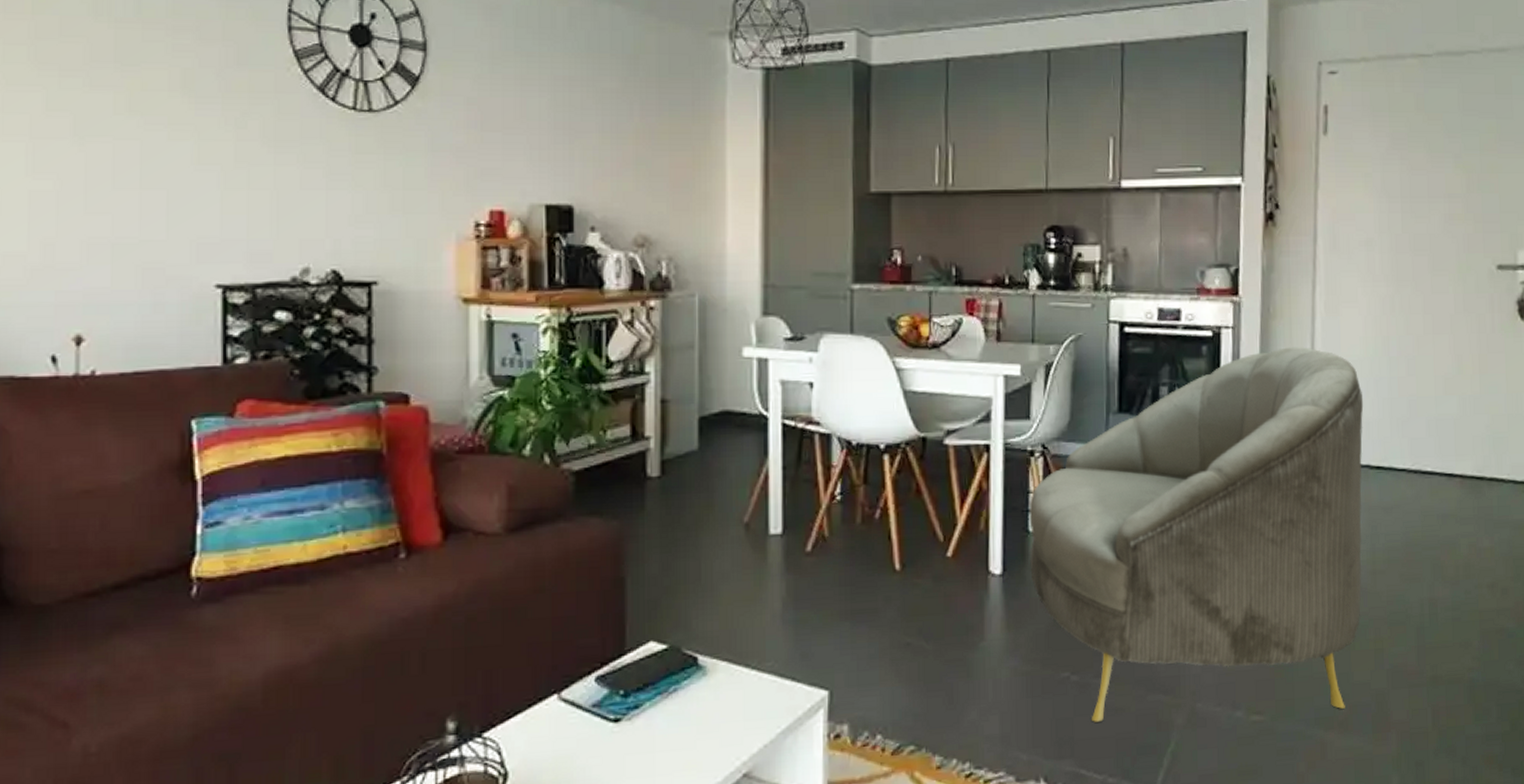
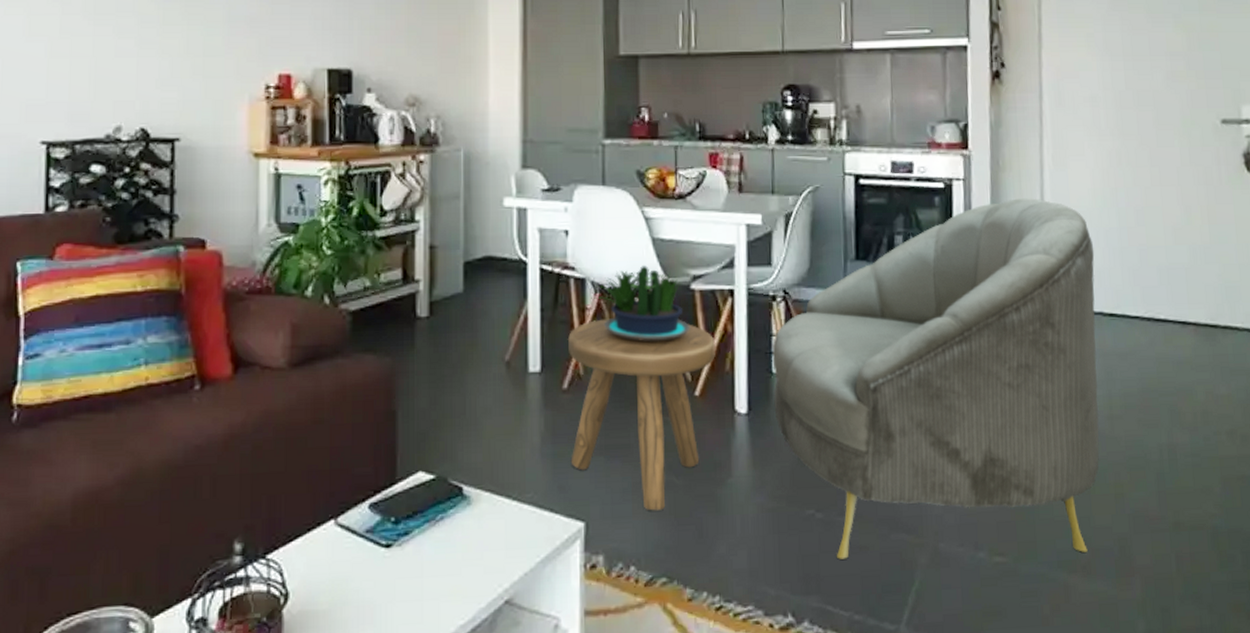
stool: none [811,476,970,677] -> present [567,318,716,511]
potted plant: none [837,420,943,500] -> present [591,266,690,341]

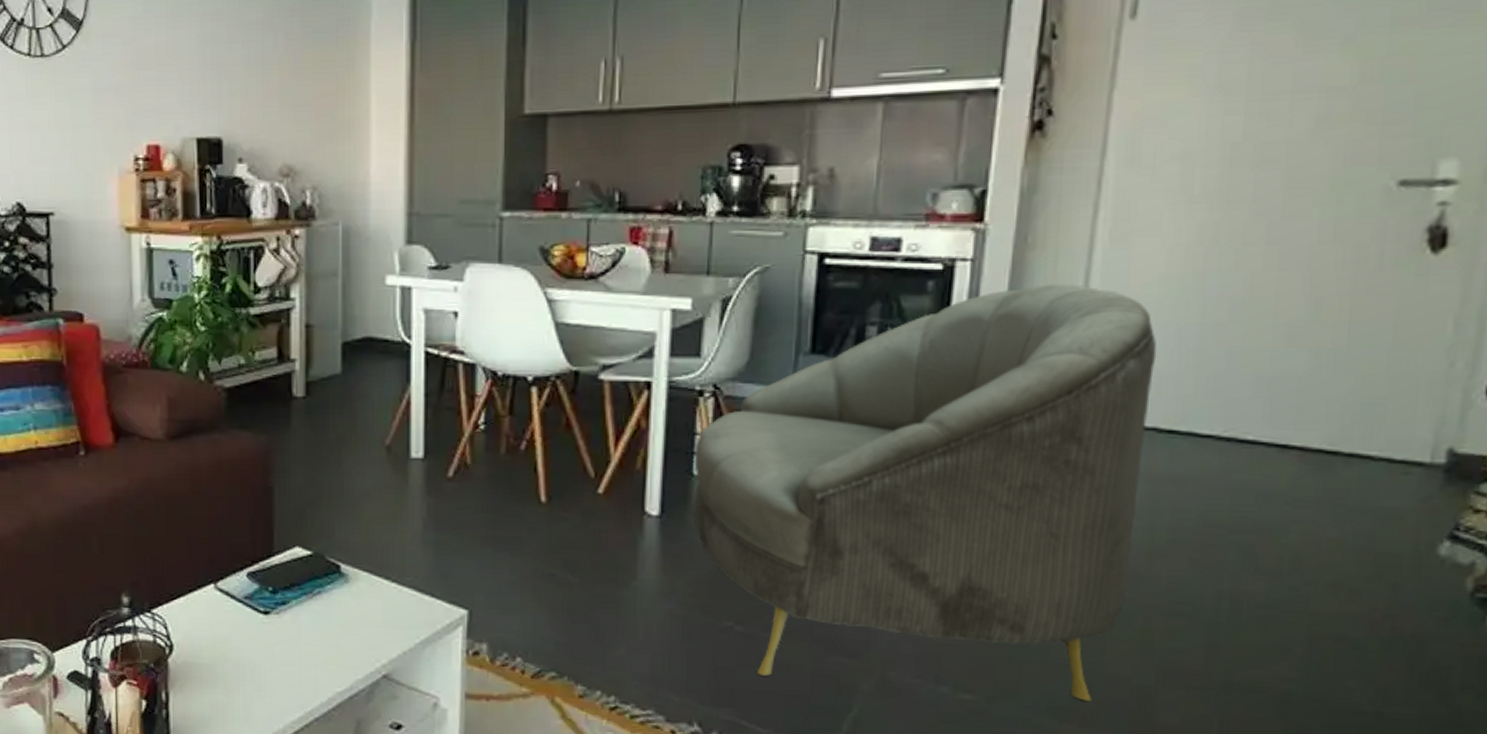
stool: present [567,318,716,511] -> none [453,407,626,607]
potted plant: present [591,266,690,341] -> none [482,352,596,433]

